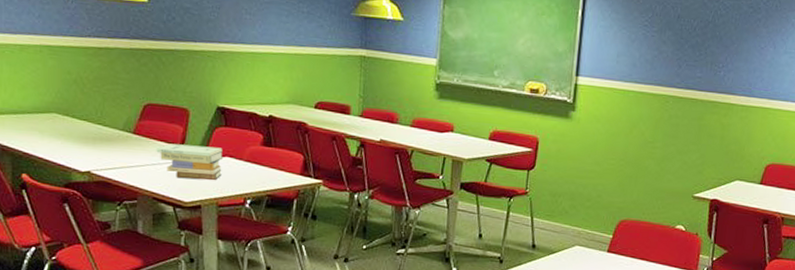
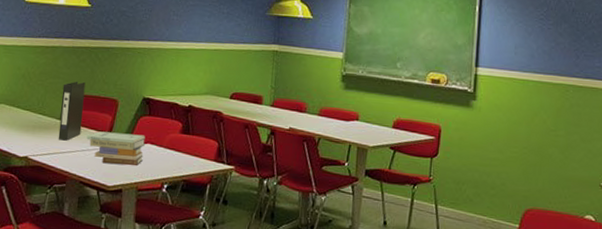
binder: none [123,87,150,154] -> present [58,81,86,141]

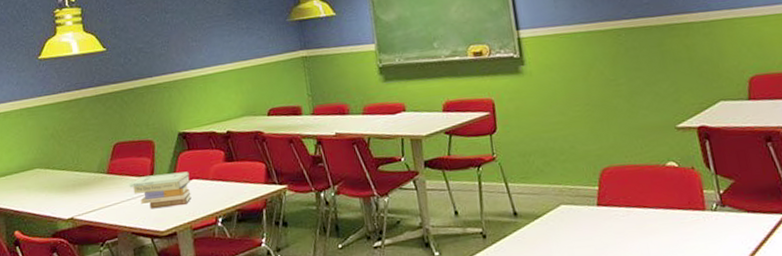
binder: present [58,81,86,141] -> none [94,129,123,194]

